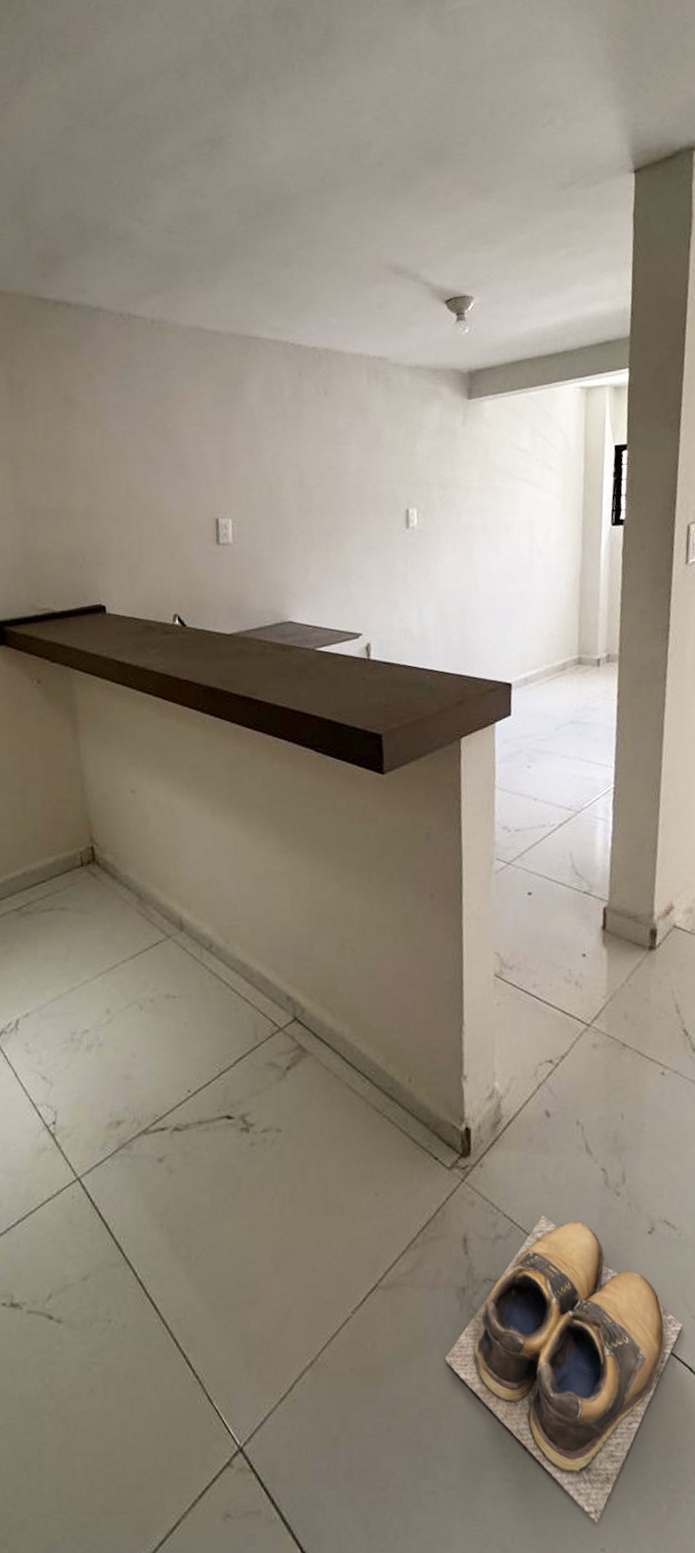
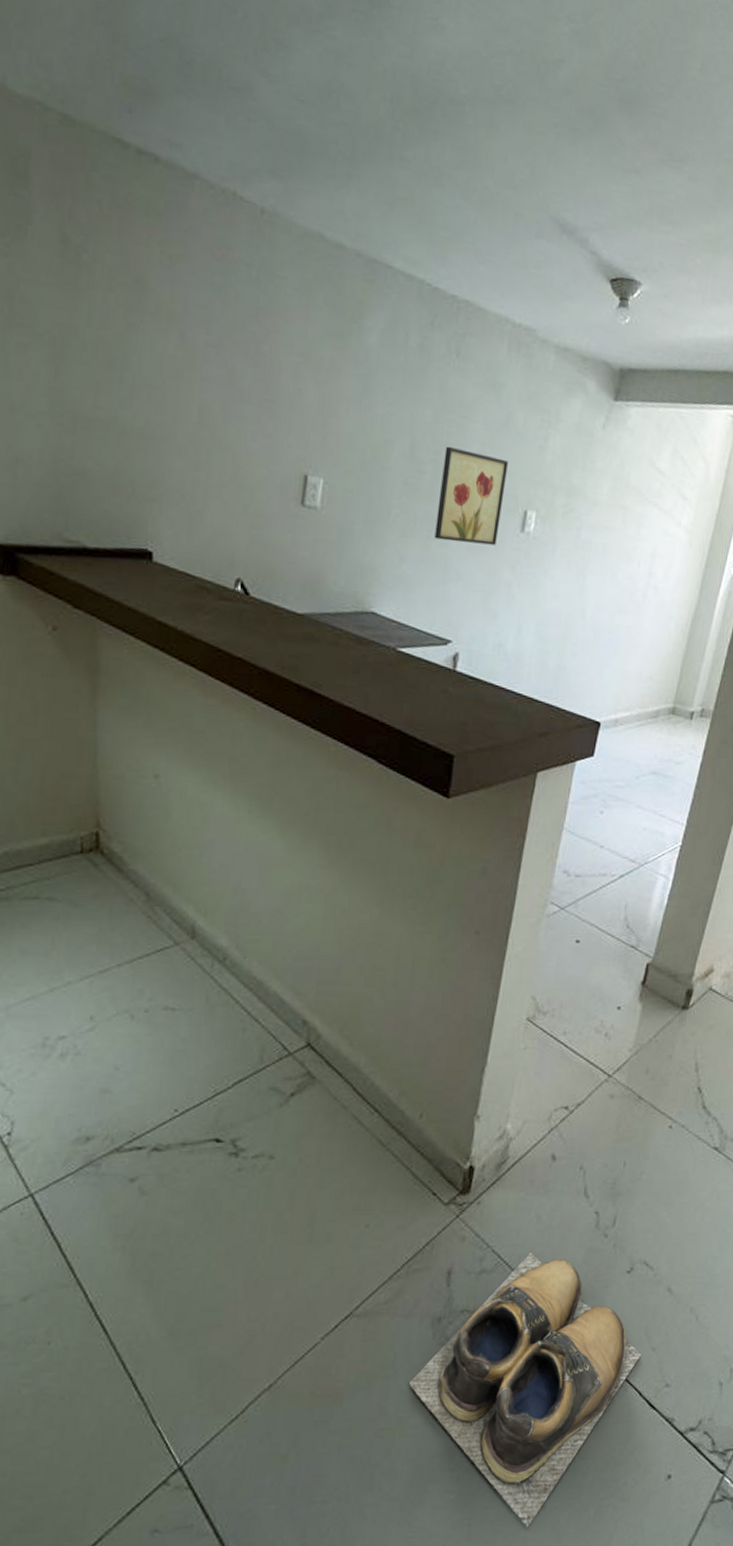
wall art: none [328,469,387,549] -> present [434,446,509,546]

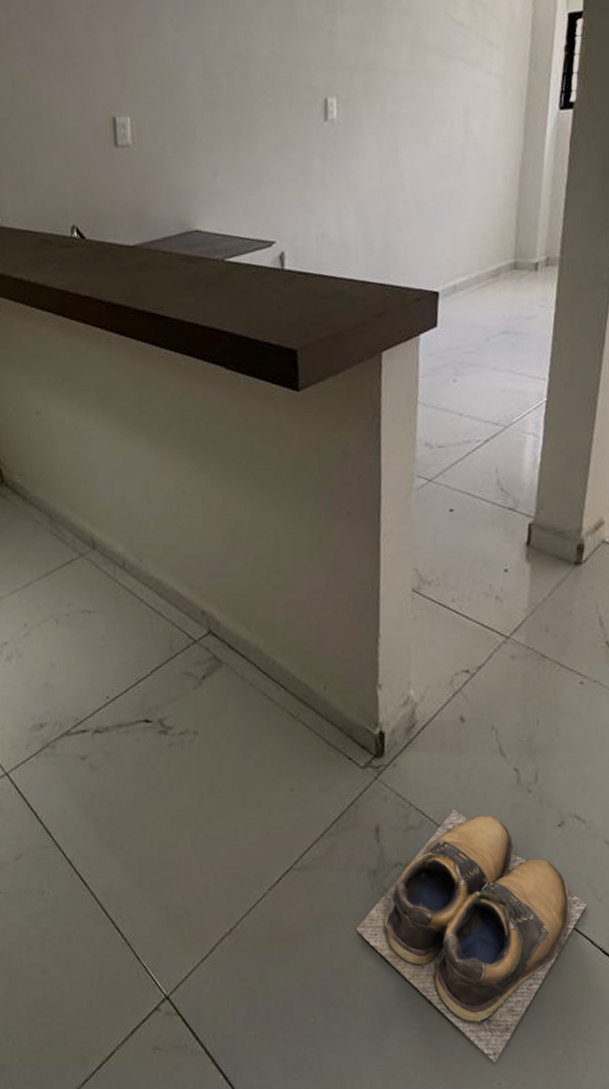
wall art: present [434,446,509,546] -> none [236,53,303,148]

